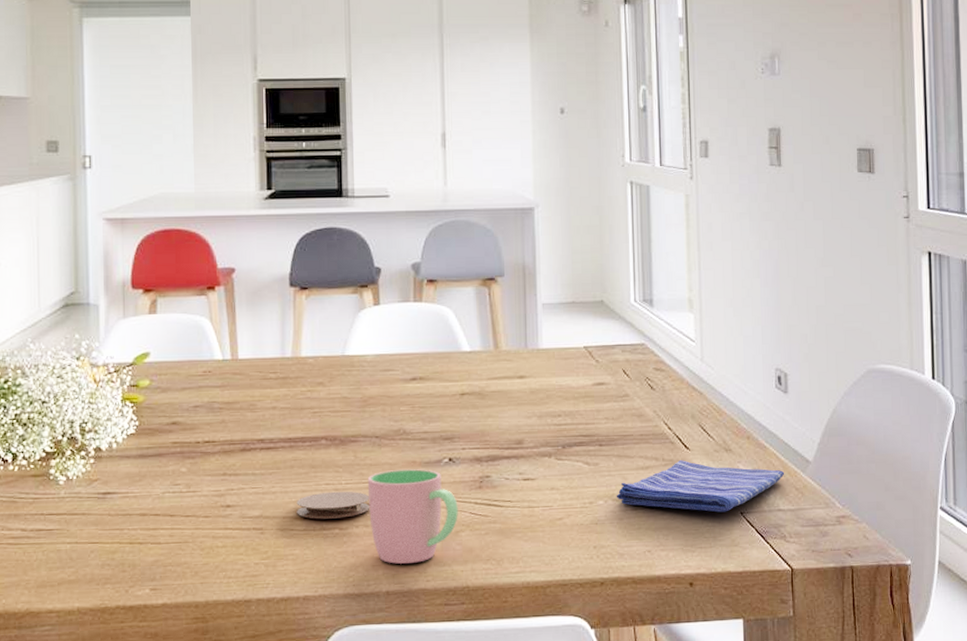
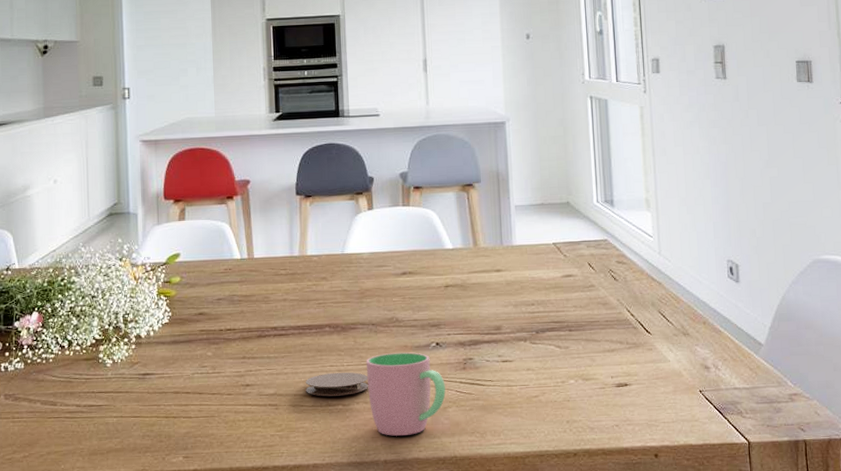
dish towel: present [616,460,785,513] -> none [585,343,739,391]

